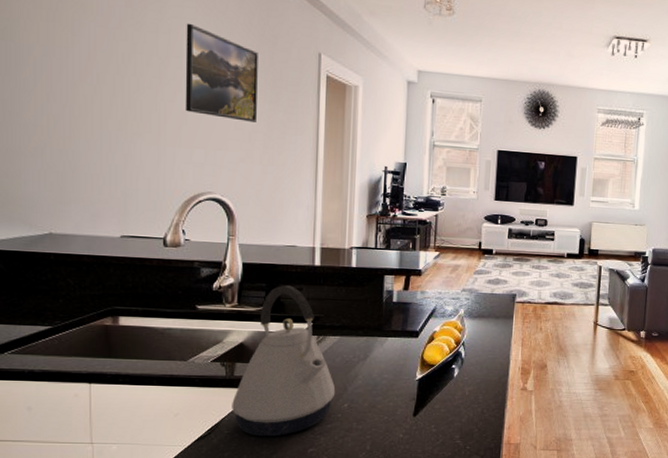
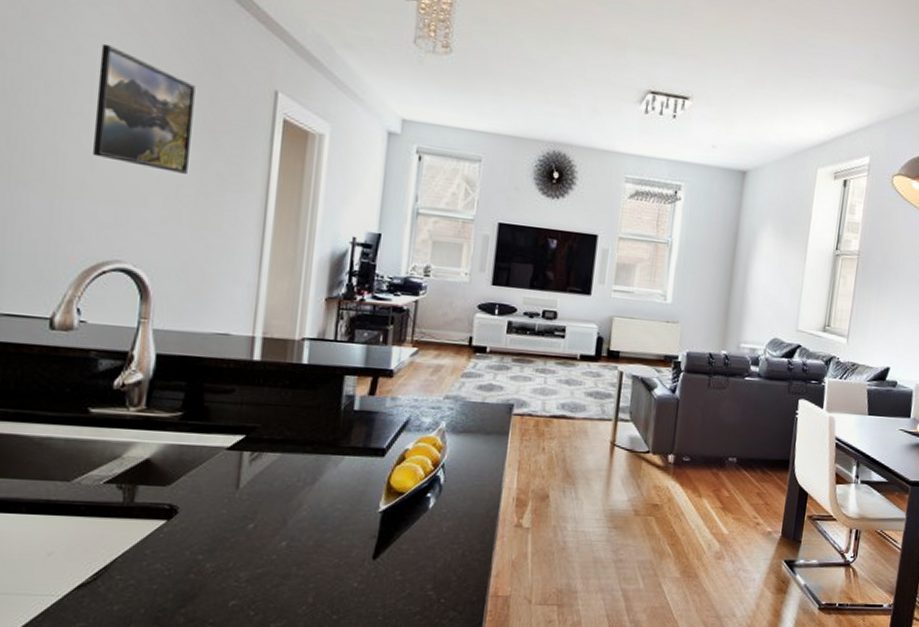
kettle: present [232,285,336,437] -> none [128,384,272,585]

